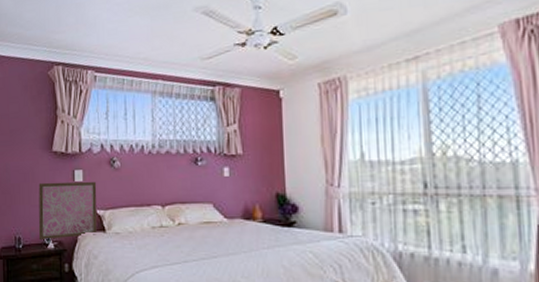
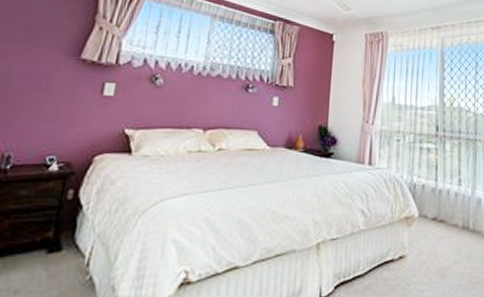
wall art: present [38,181,97,241] -> none [37,92,131,161]

